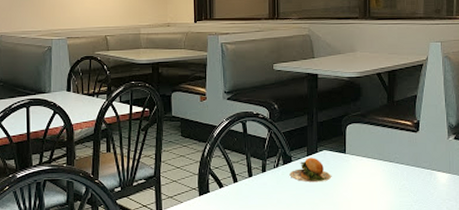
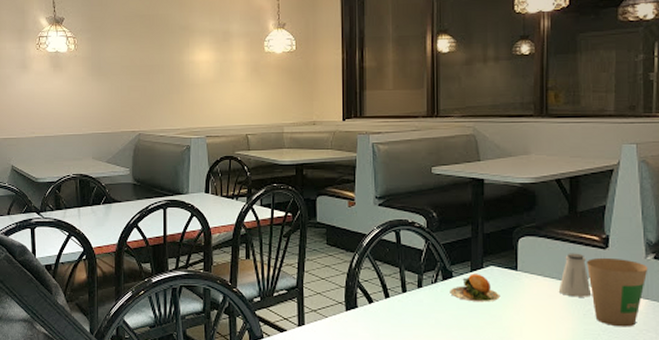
saltshaker: none [379,136,406,174] -> present [558,253,592,297]
paper cup: none [402,139,450,198] -> present [587,257,648,327]

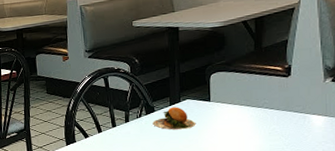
saltshaker: present [558,253,592,297] -> none [246,82,276,120]
paper cup: present [587,257,648,327] -> none [272,84,327,141]

